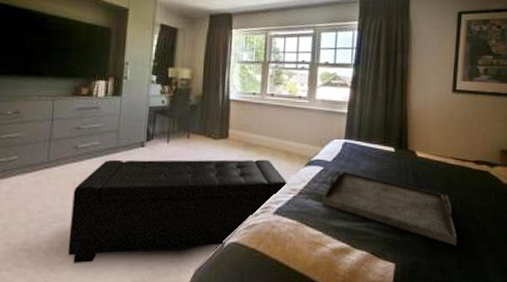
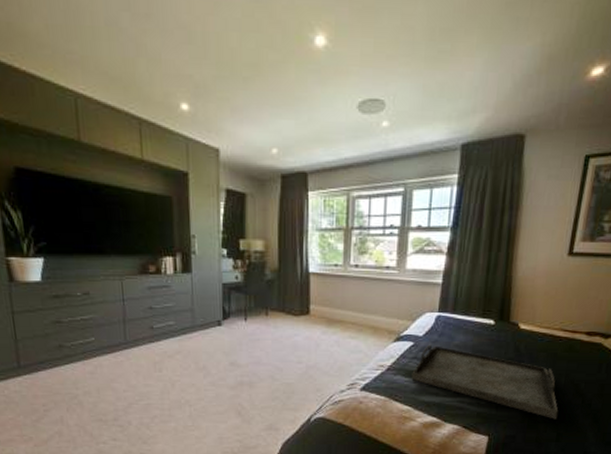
ottoman: present [67,159,288,263] -> none [155,335,376,437]

